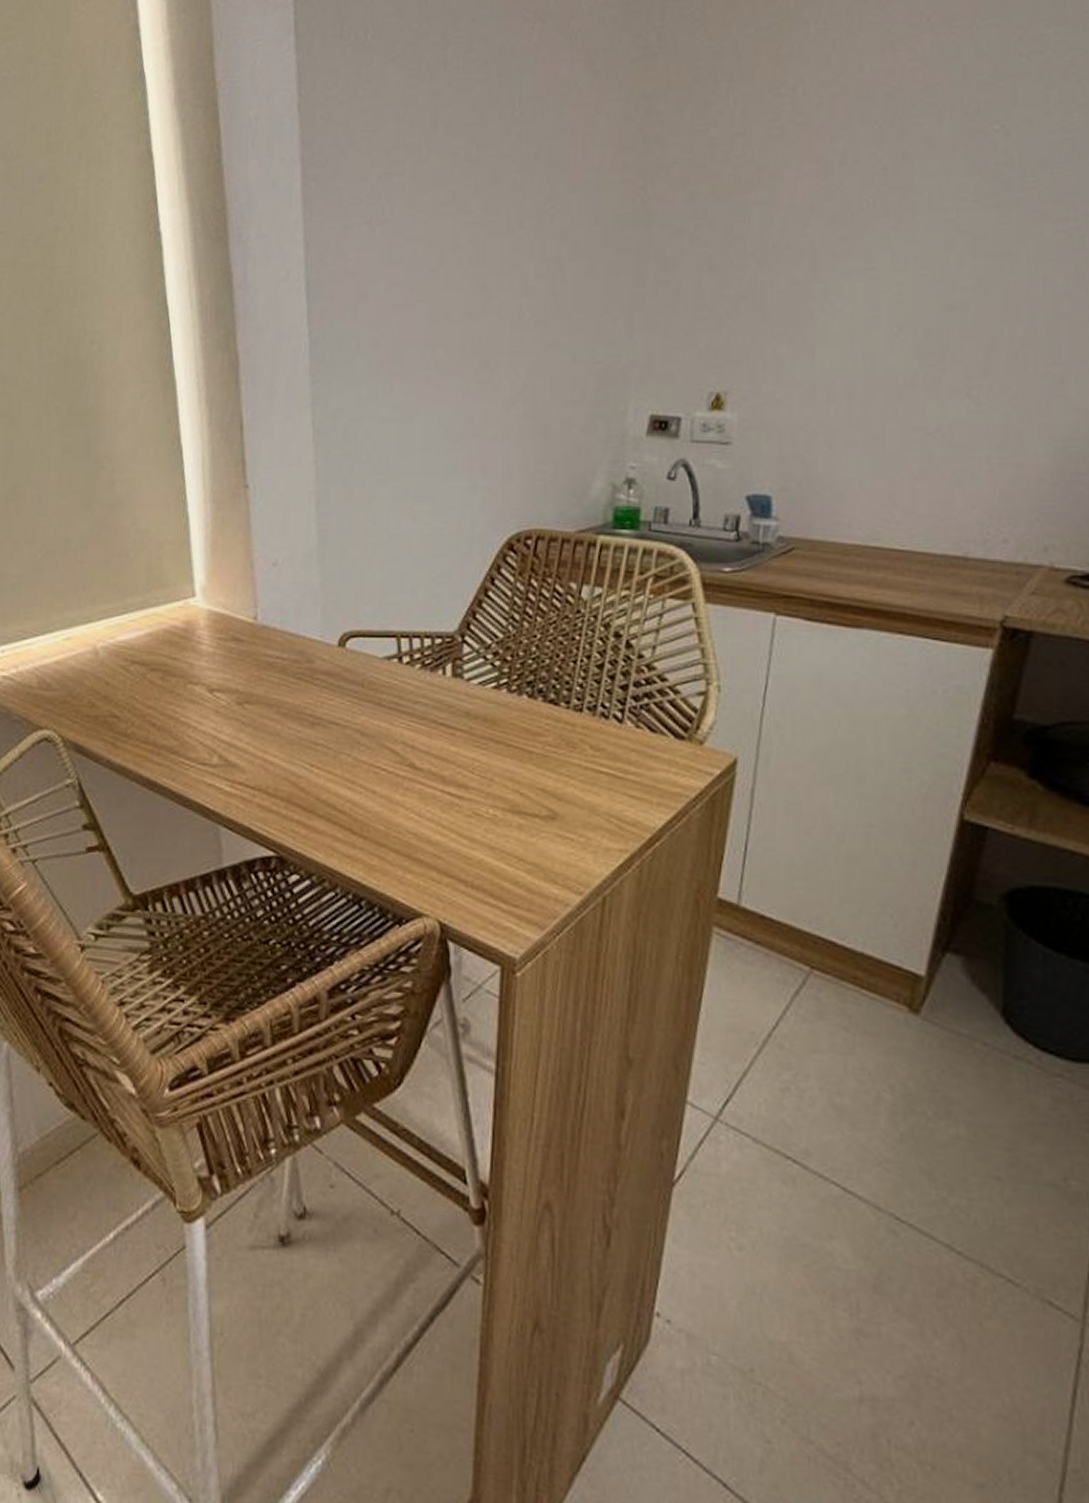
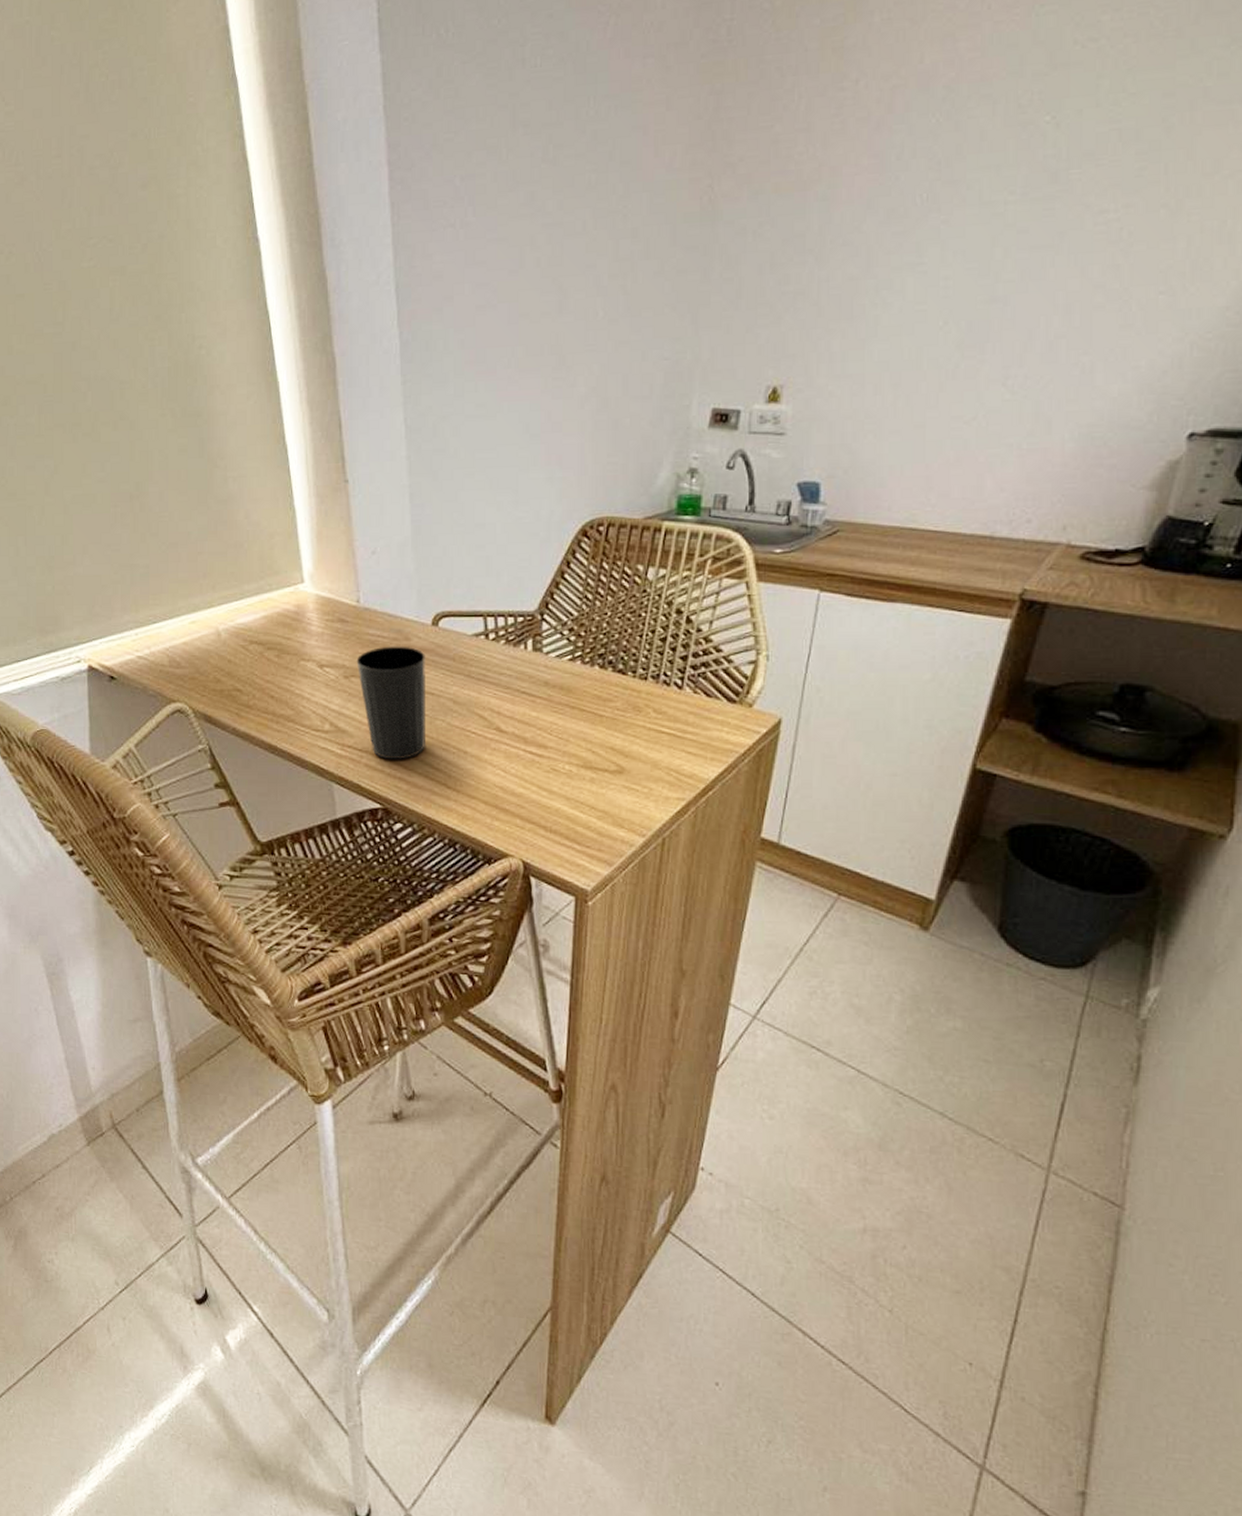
cup: none [251,669,330,800] -> present [356,646,425,760]

